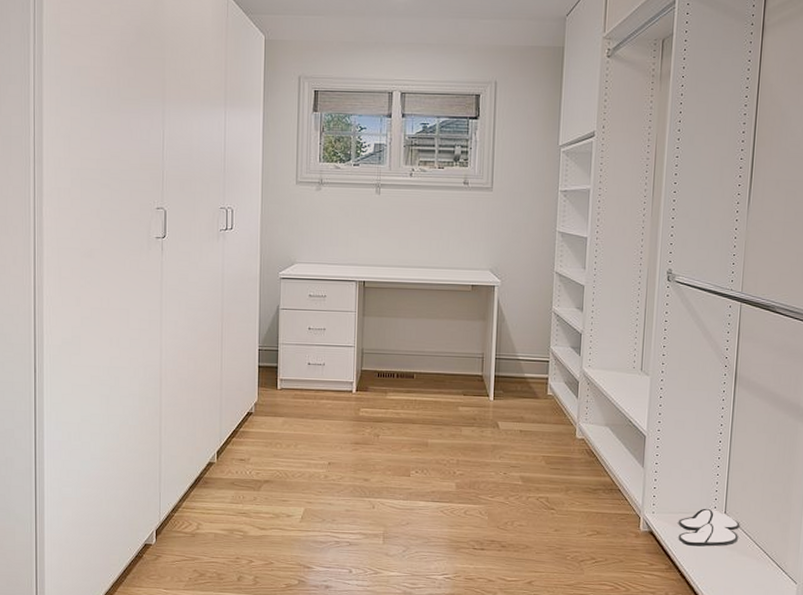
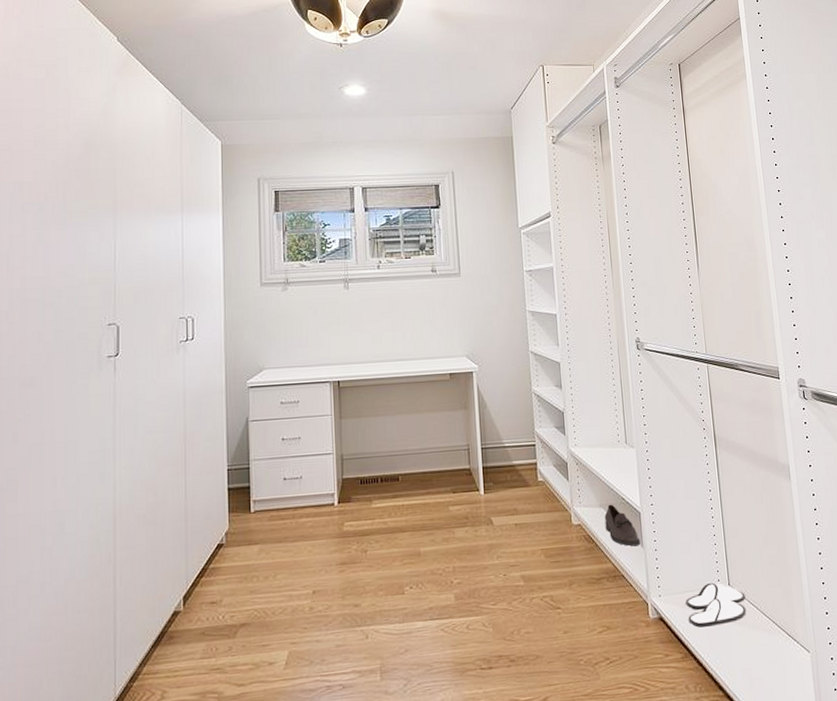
loafer: none [608,424,642,465] -> present [604,504,640,546]

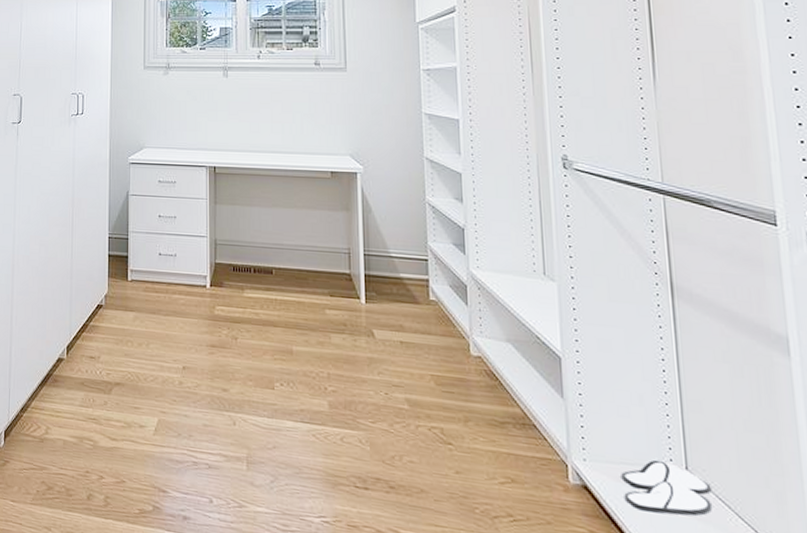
loafer: present [604,504,640,546] -> none [512,340,560,395]

